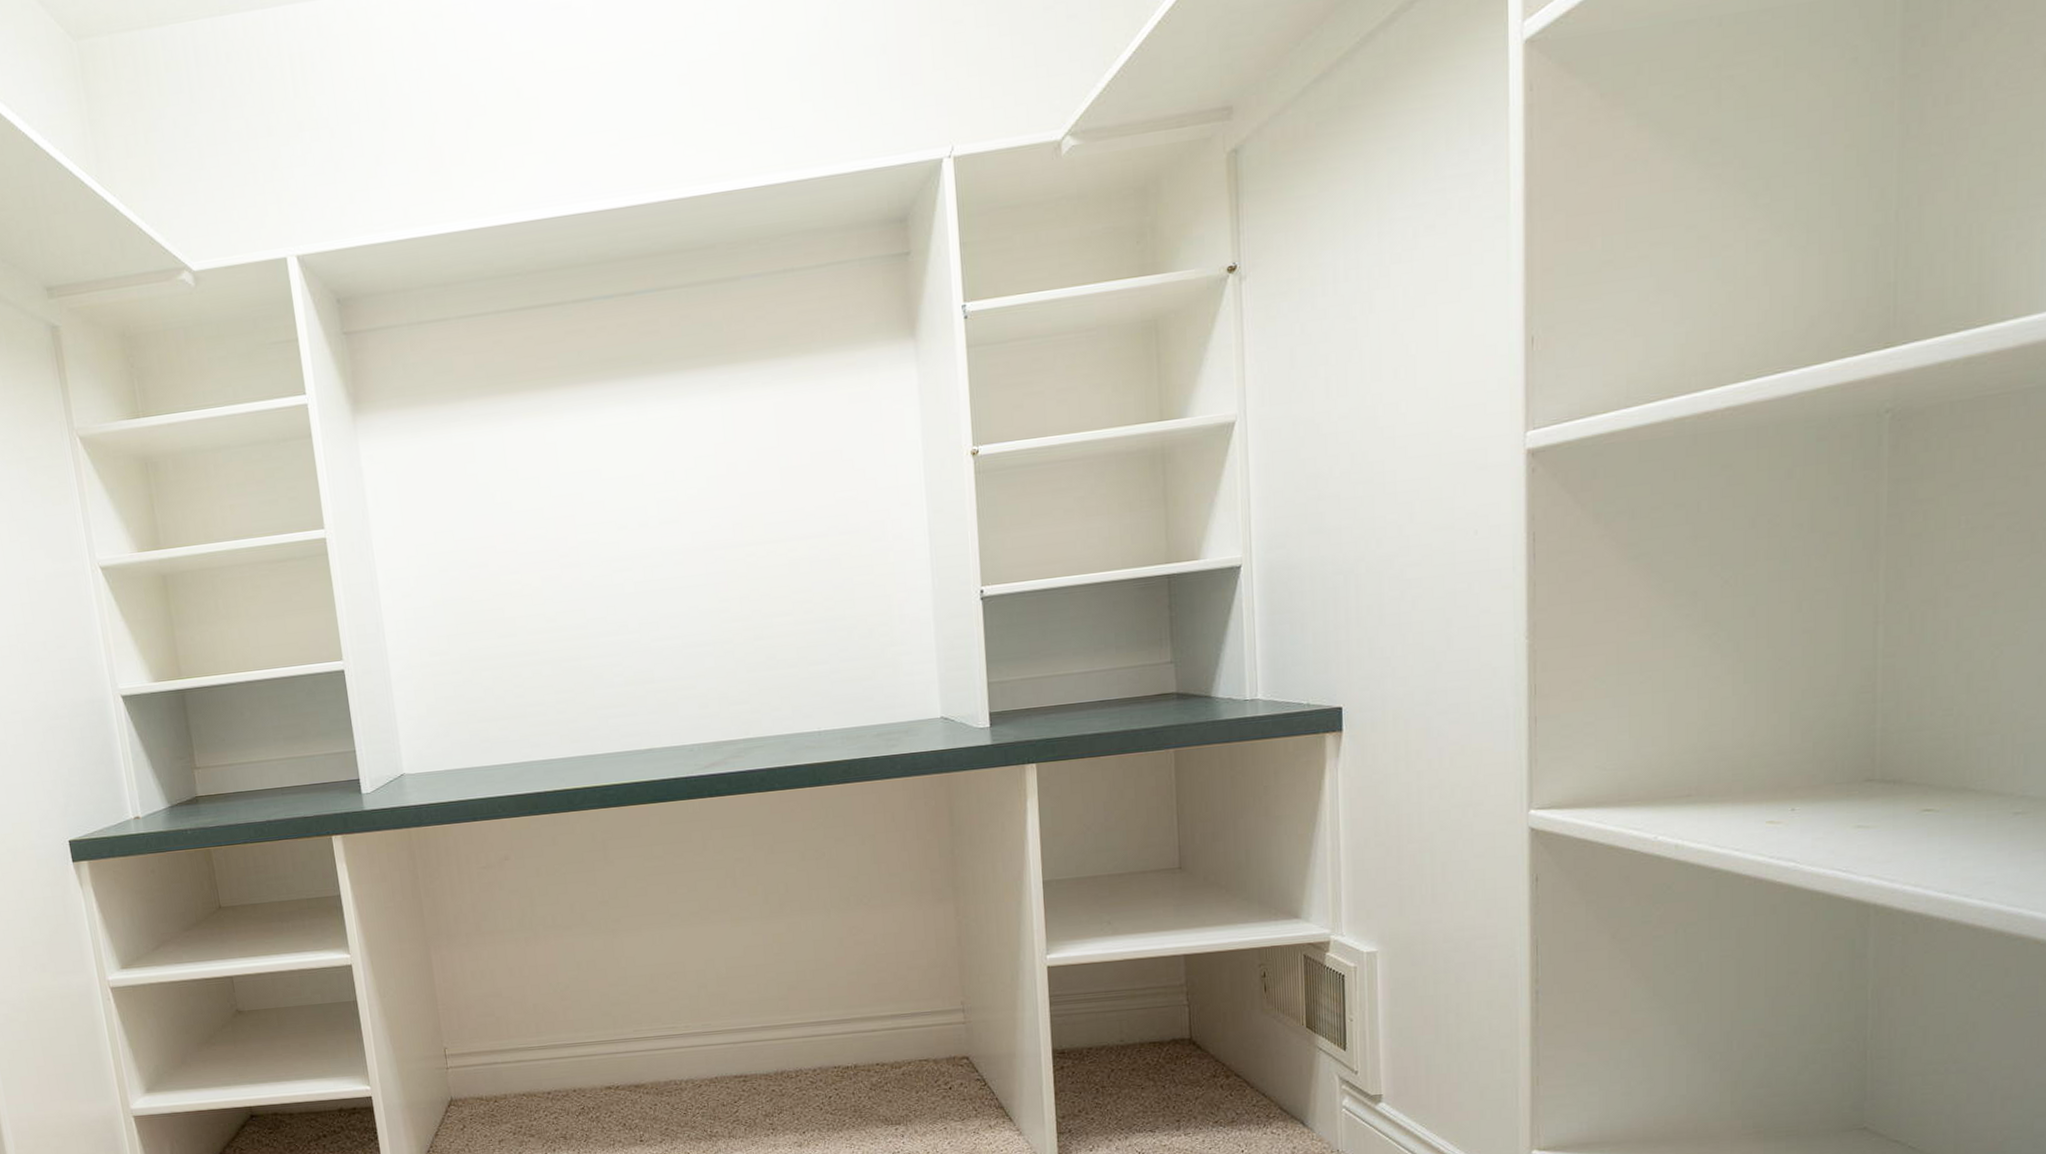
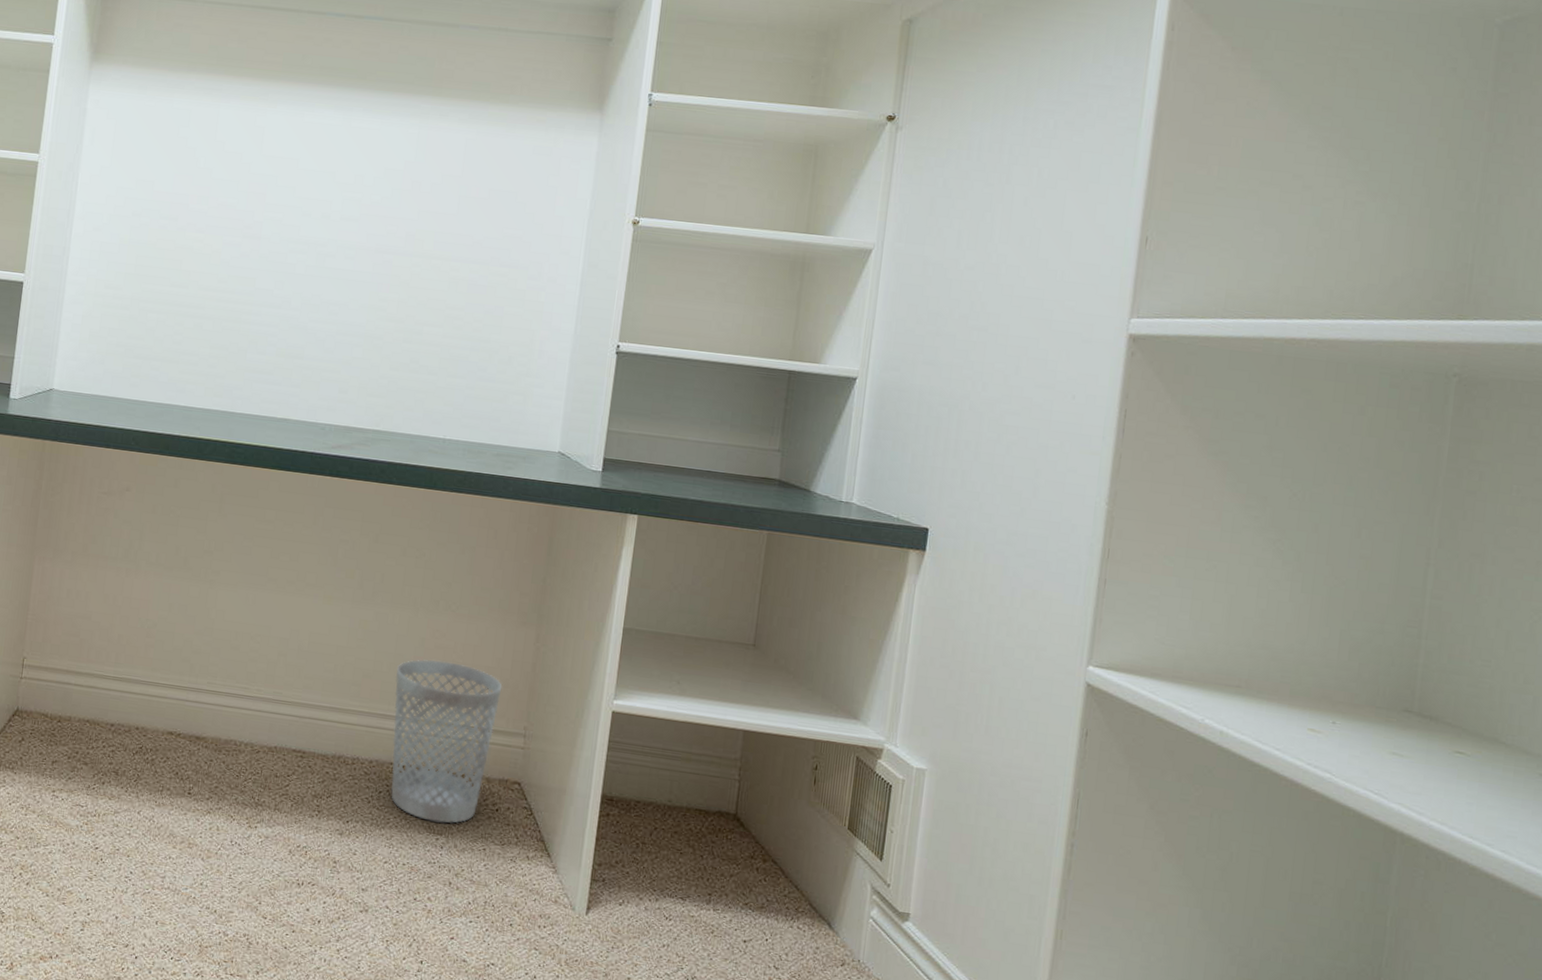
wastebasket: none [821,955,931,1114] -> present [391,659,502,824]

